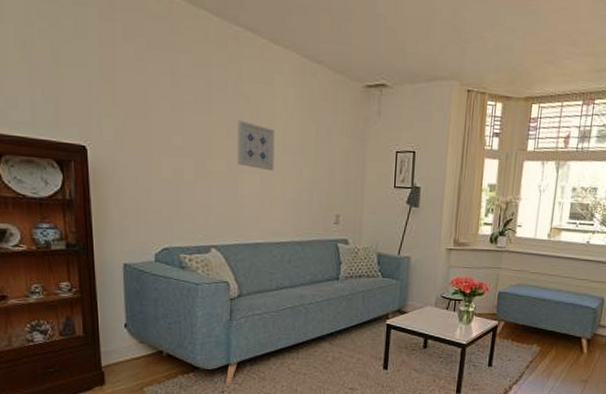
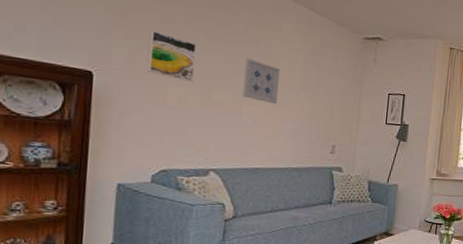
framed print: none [136,95,186,151] -> present [147,30,197,82]

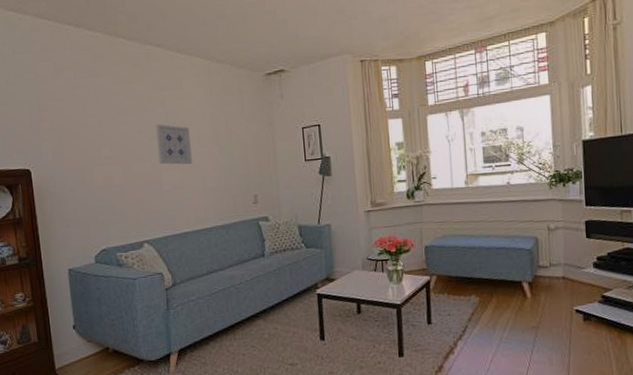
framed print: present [147,30,197,82] -> none [68,118,114,160]

